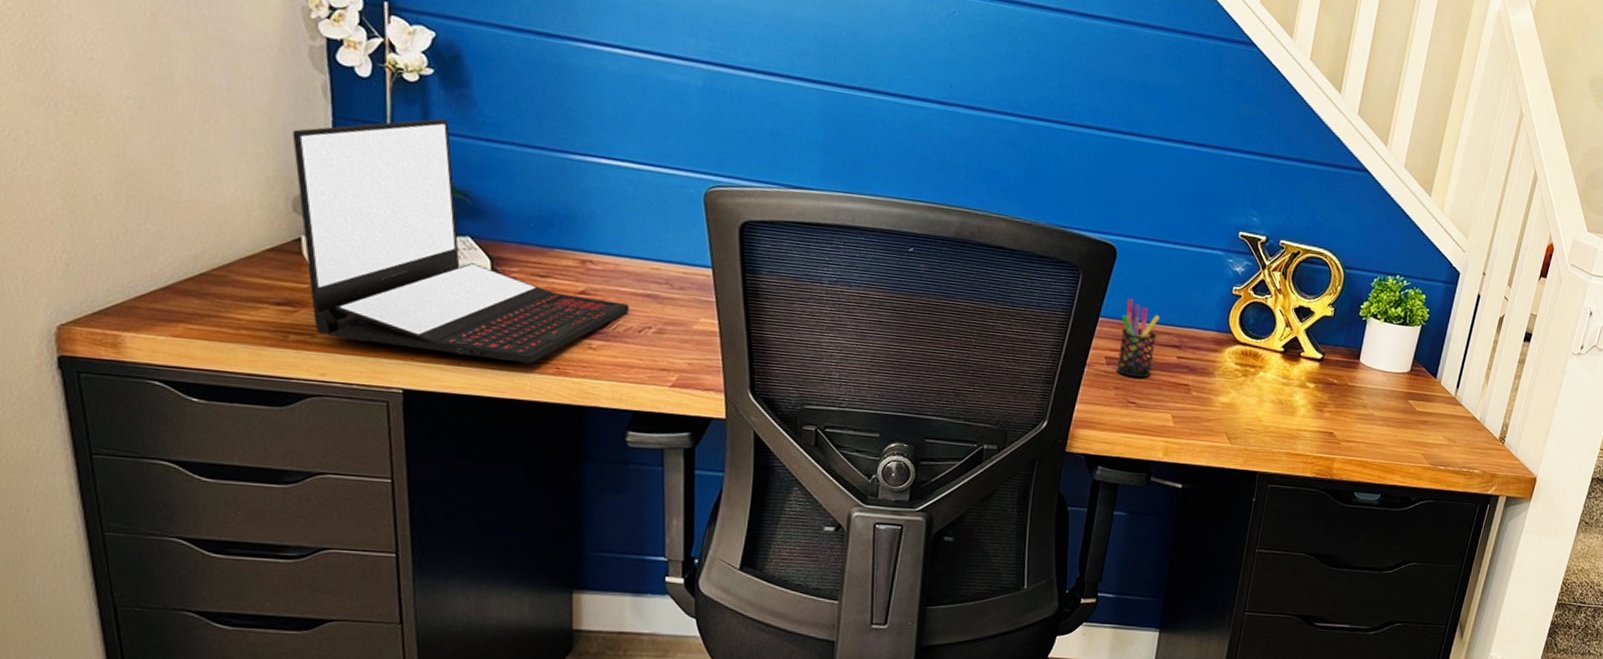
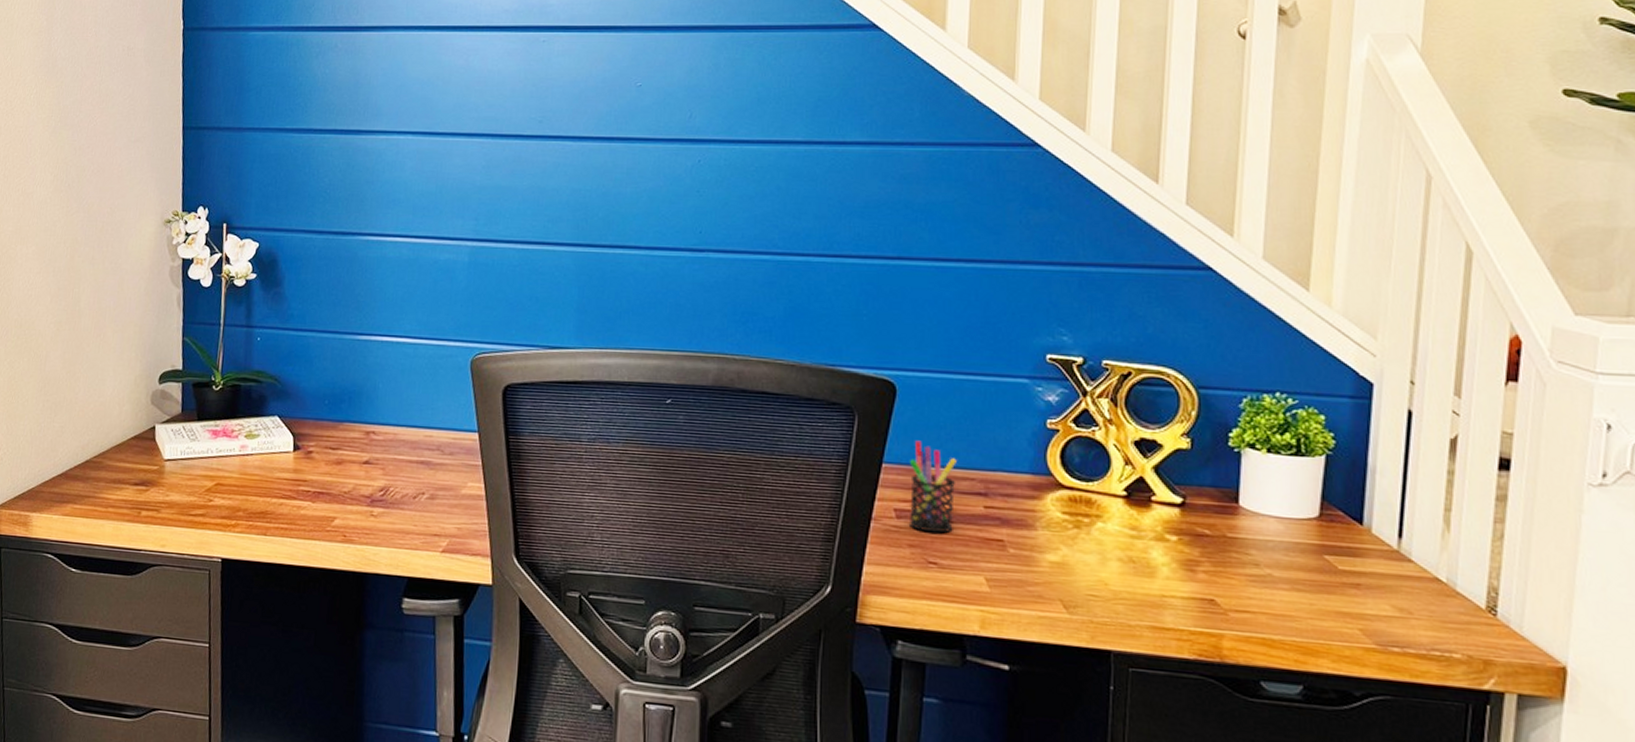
laptop: present [292,118,630,364] -> none [154,314,406,532]

